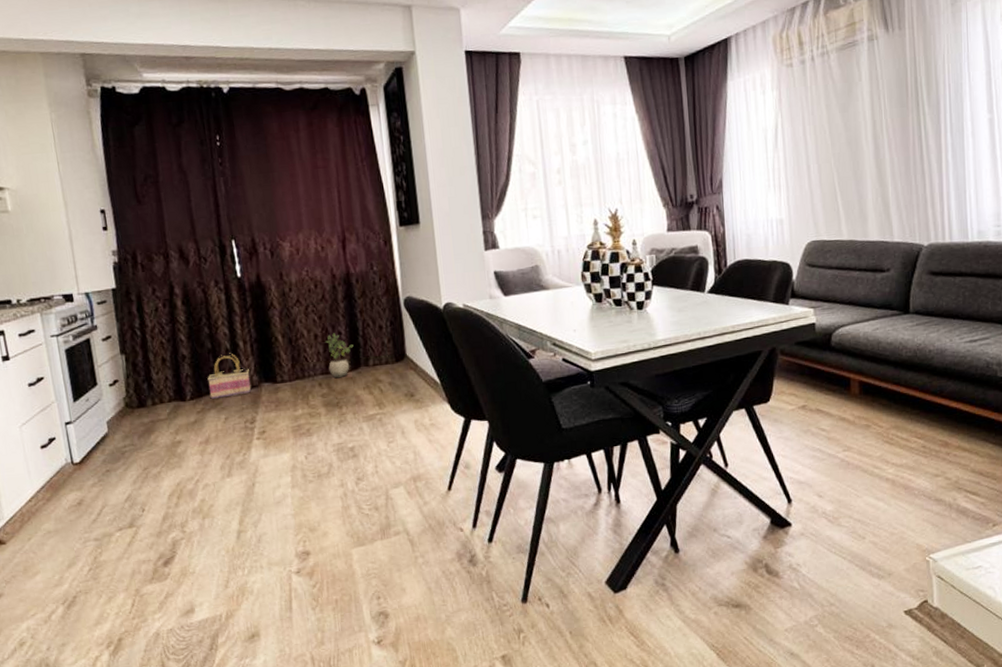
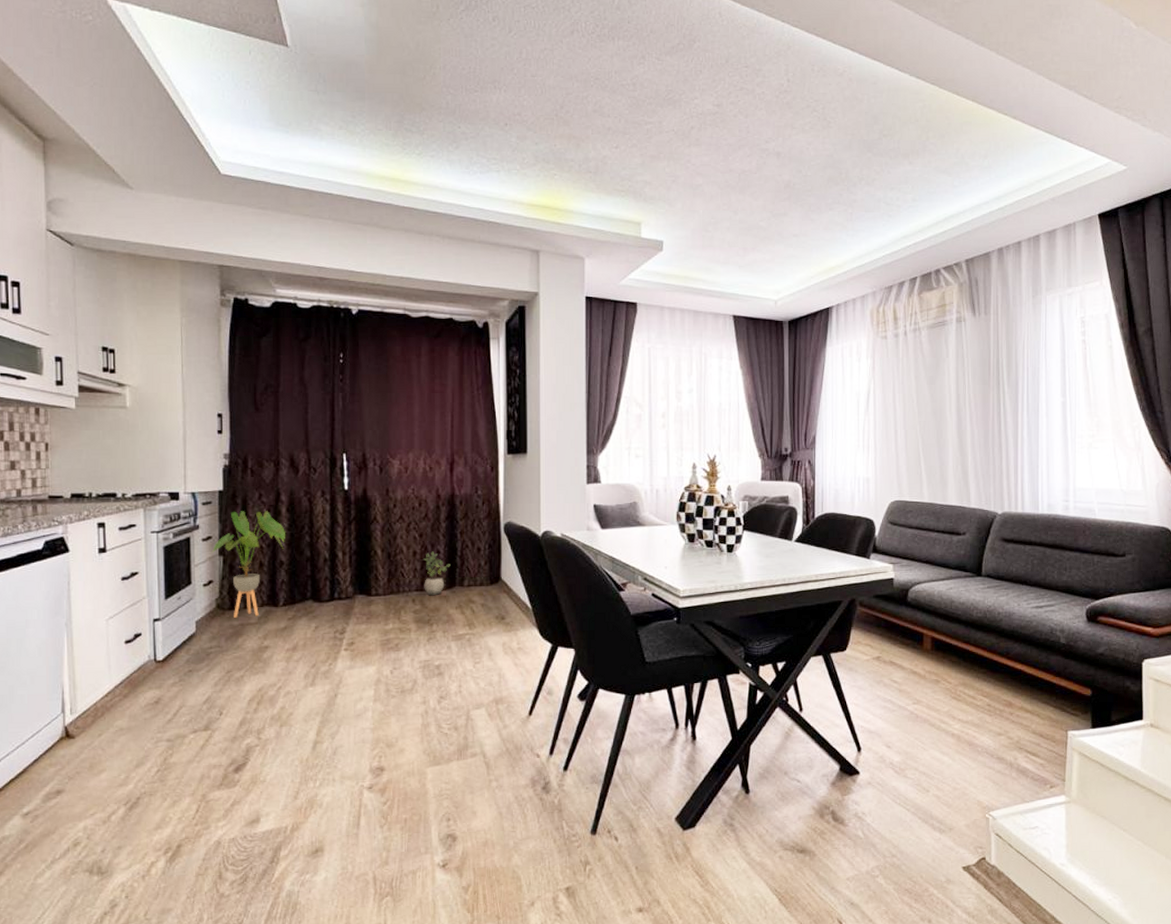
house plant: none [113,305,184,415] -> present [211,511,285,618]
basket: present [207,353,252,399] -> none [302,562,345,607]

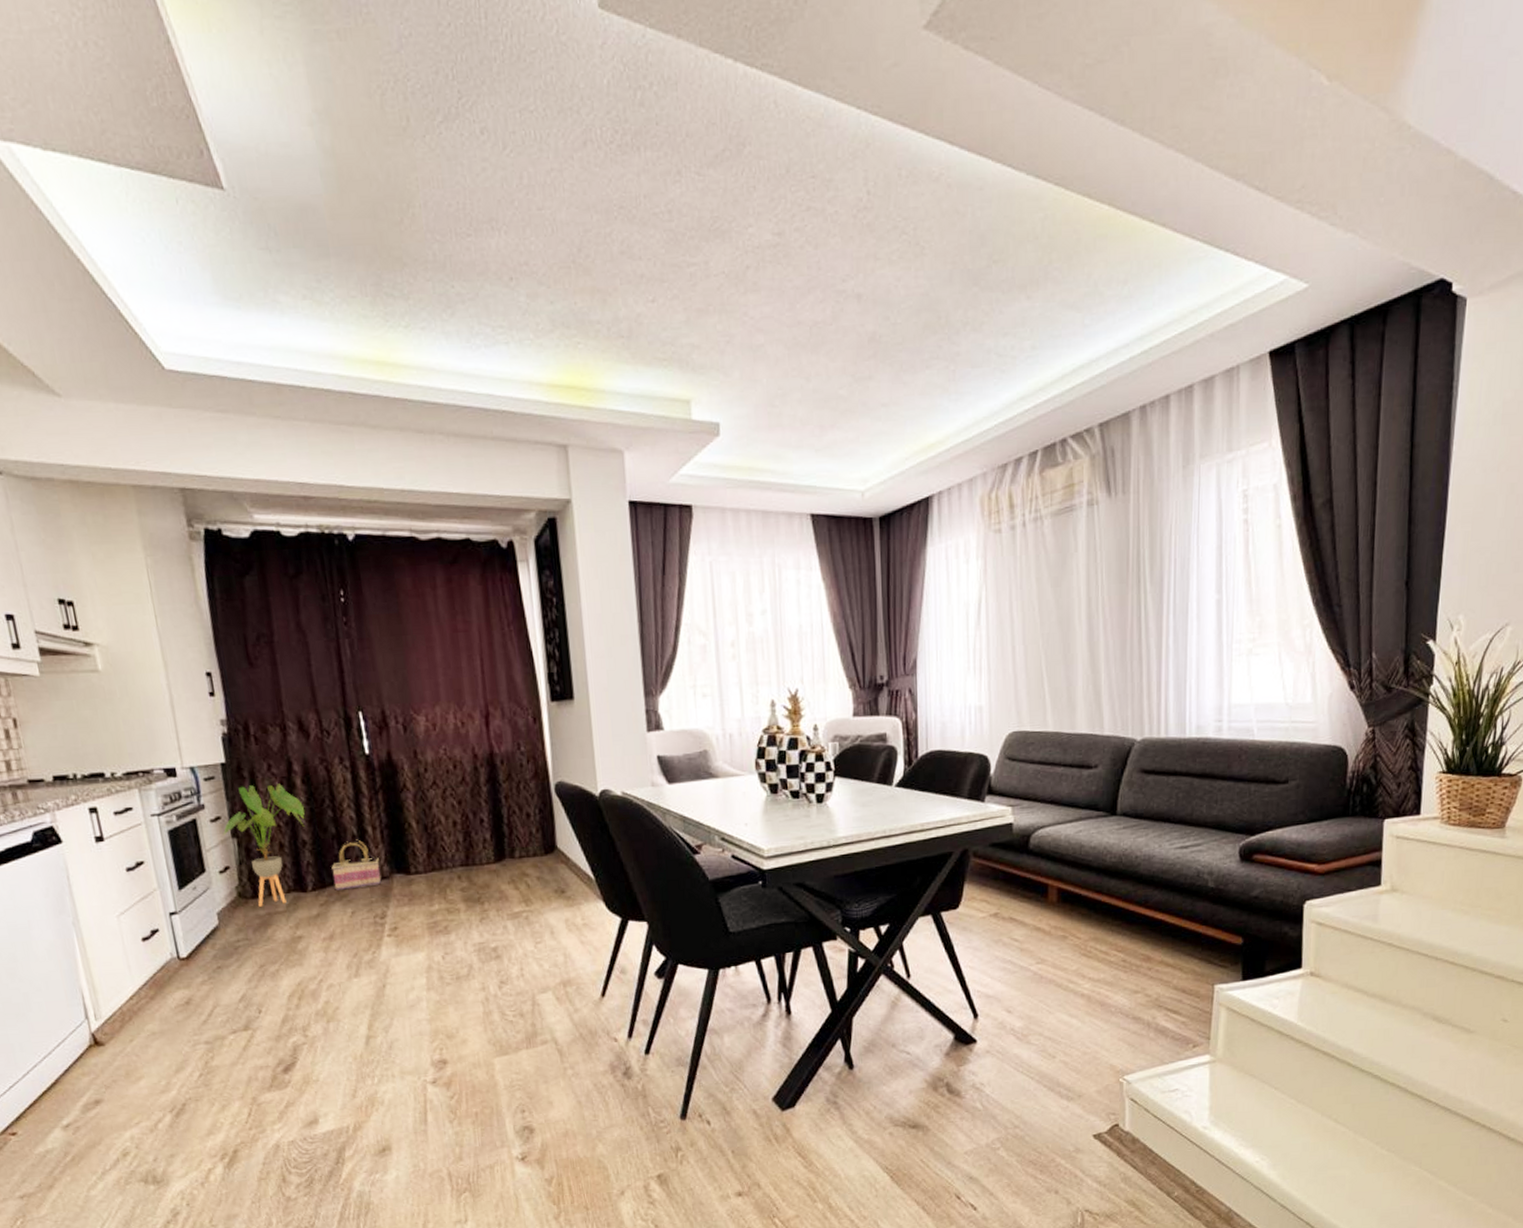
basket: none [302,562,345,607] -> present [331,839,382,890]
potted plant: present [424,551,451,595] -> none [466,820,497,870]

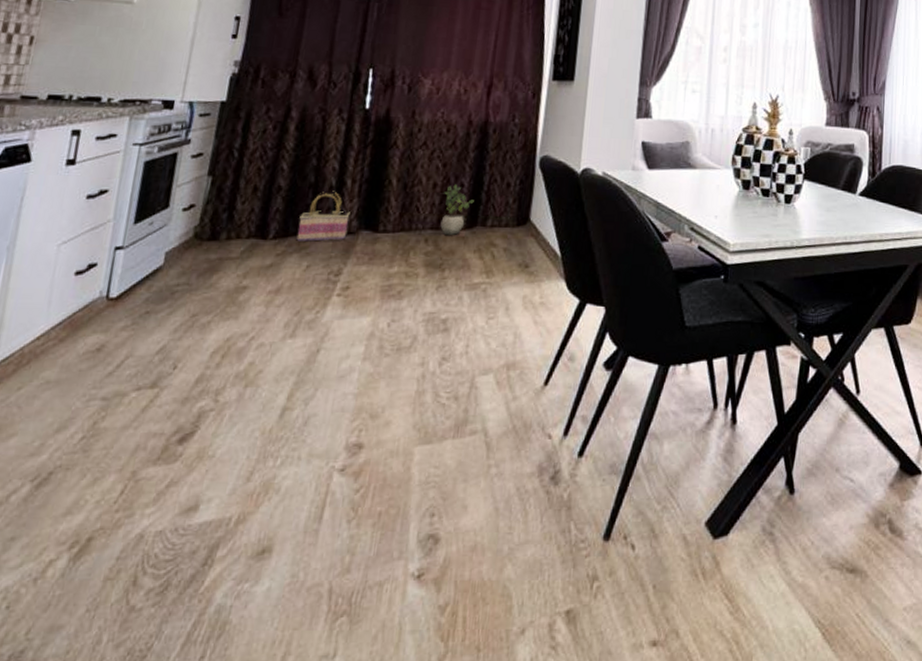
house plant: present [223,784,305,907] -> none [199,125,290,250]
potted plant: none [466,820,497,870] -> present [440,184,474,235]

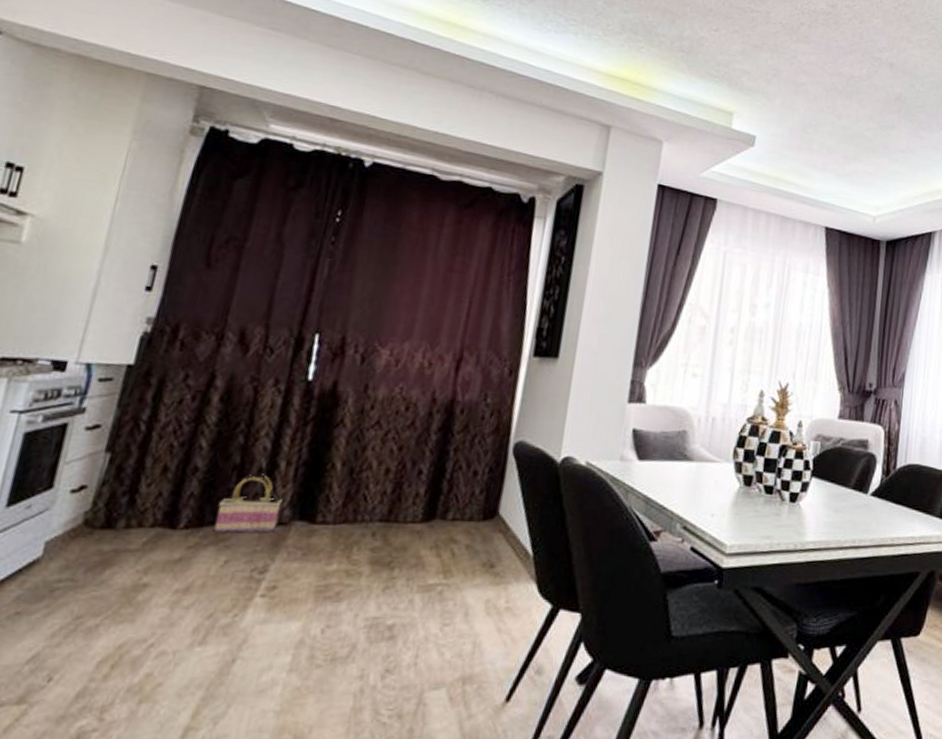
potted plant: present [440,184,474,235] -> none [391,470,434,529]

